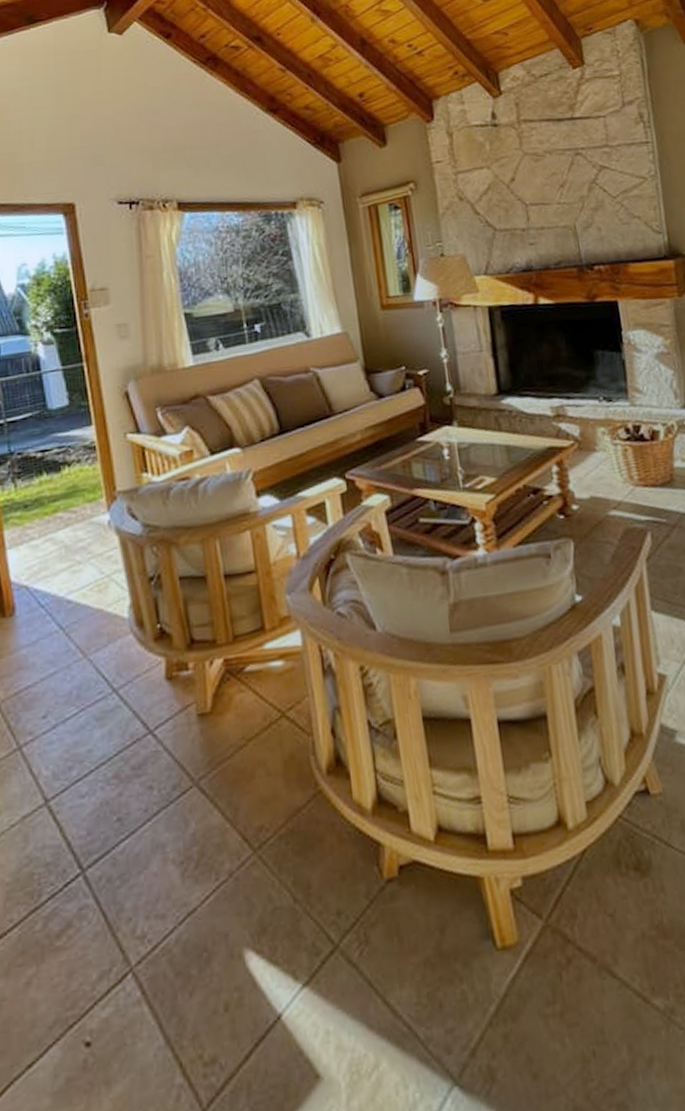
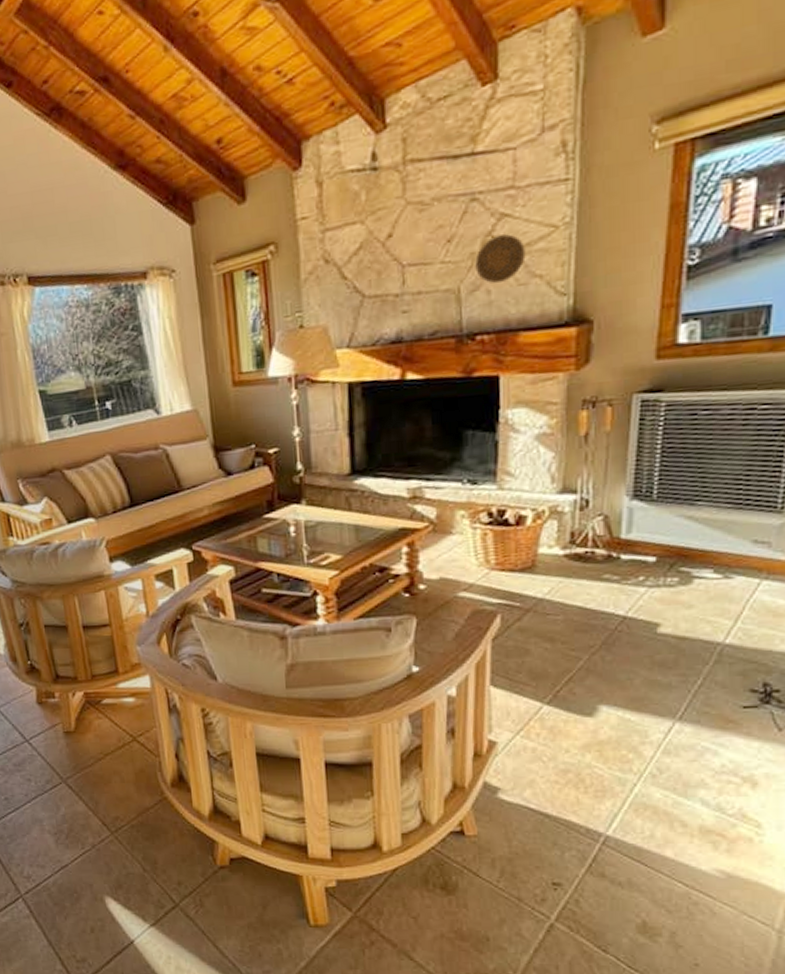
decorative plate: none [585,182,625,223] -> present [475,234,526,284]

